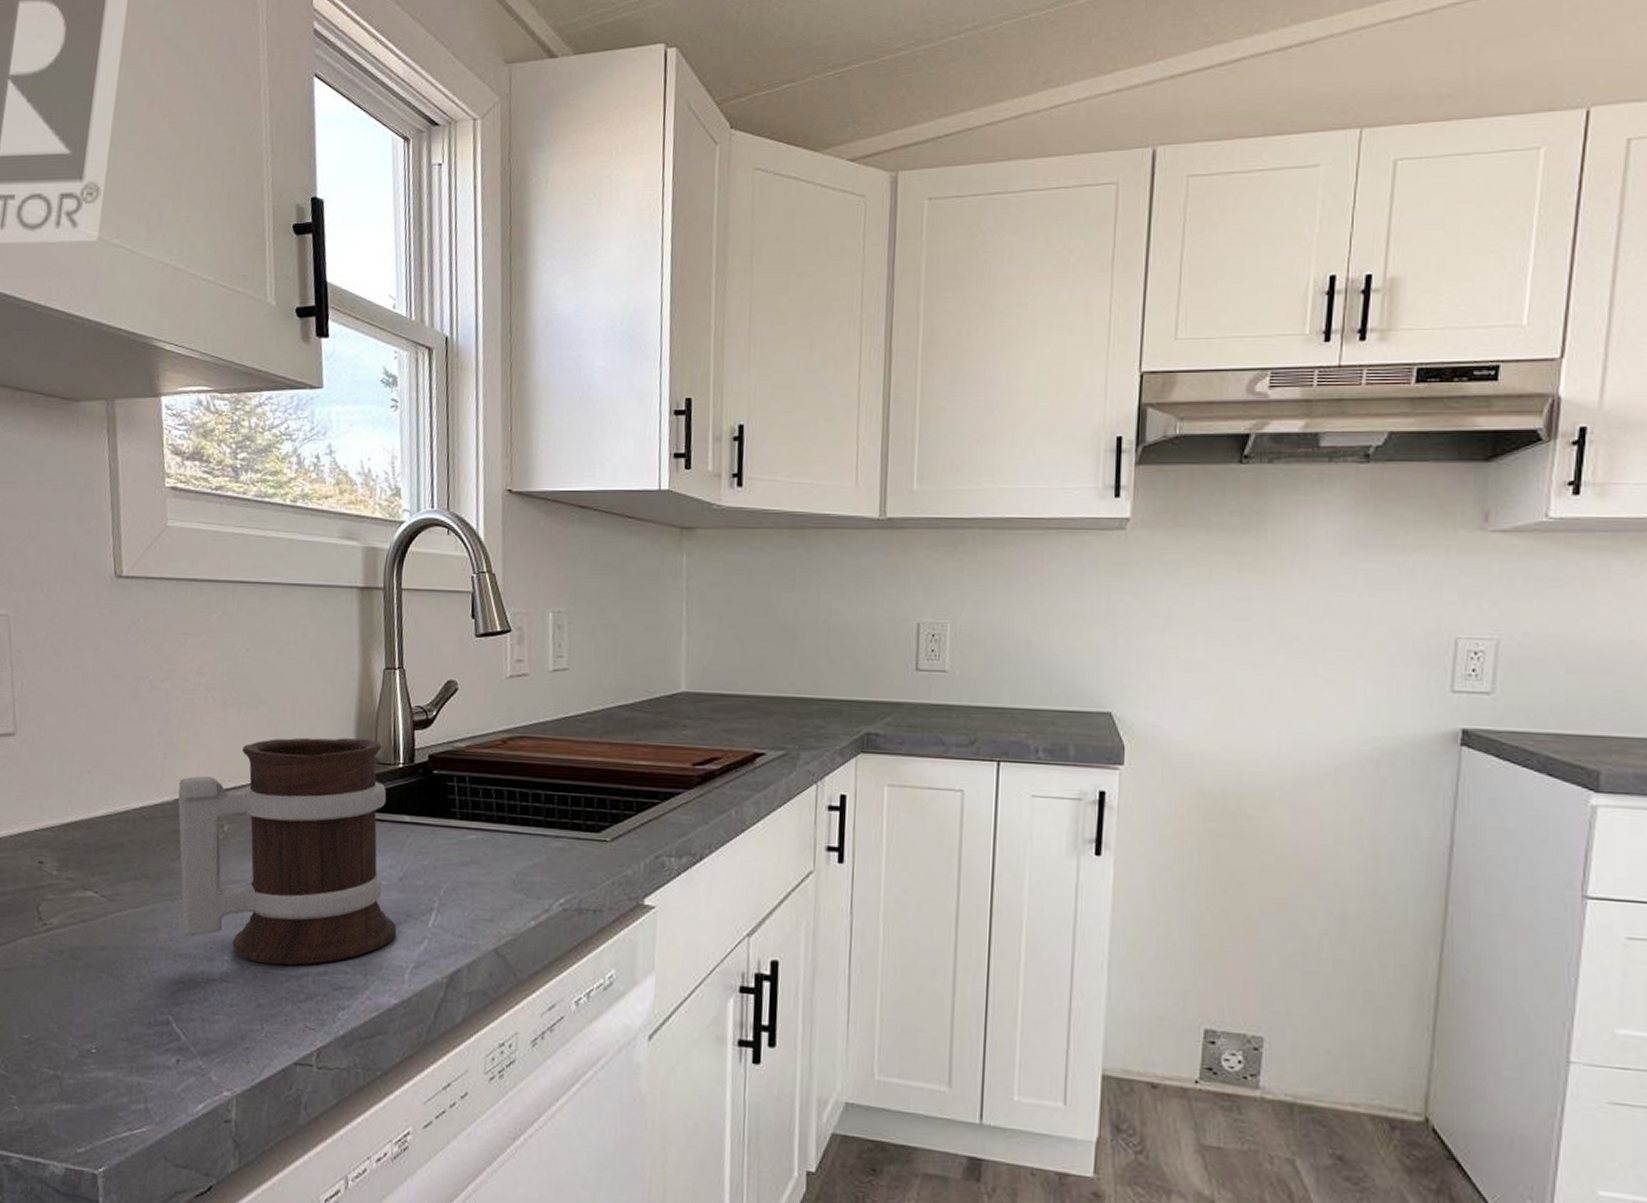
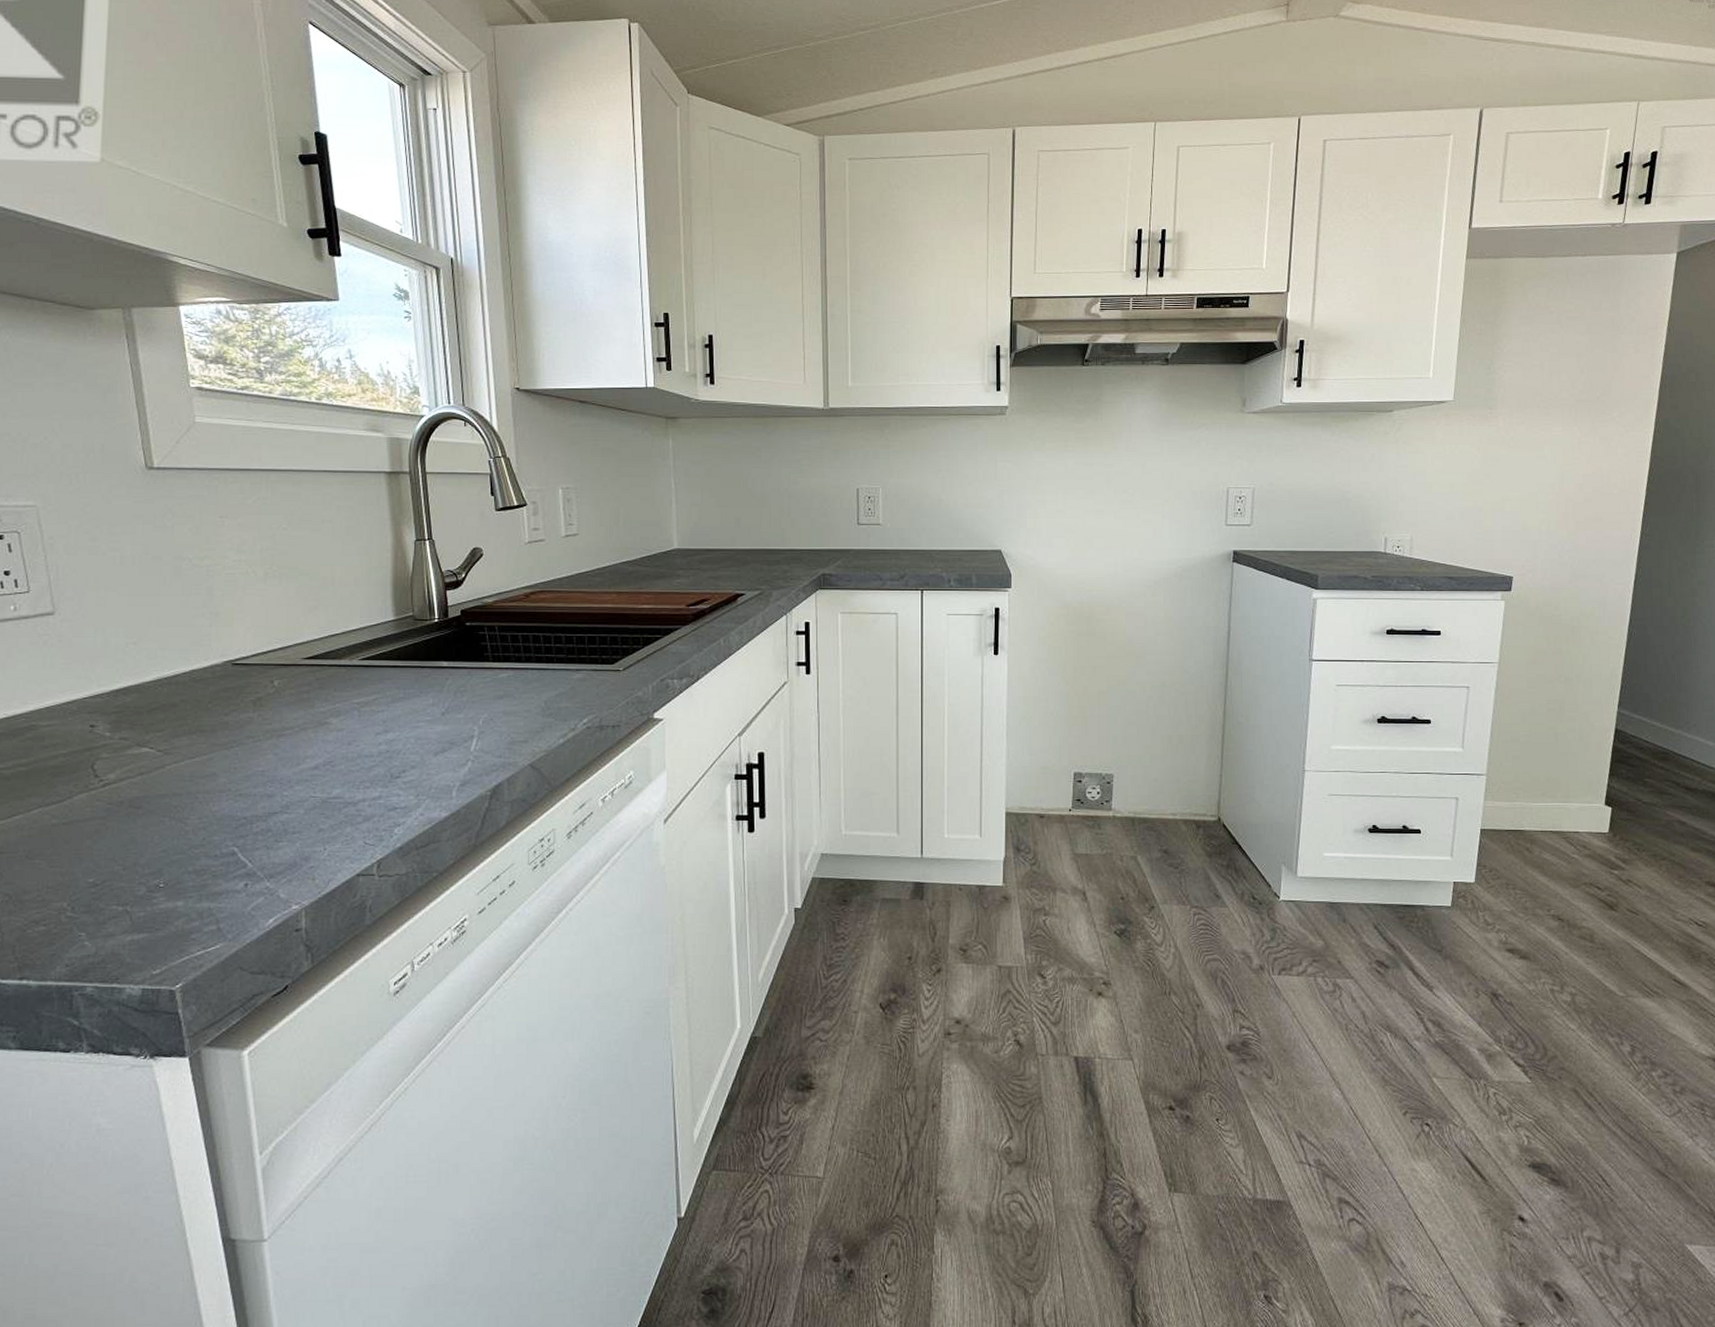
mug: present [178,737,397,966] -> none [226,600,442,795]

